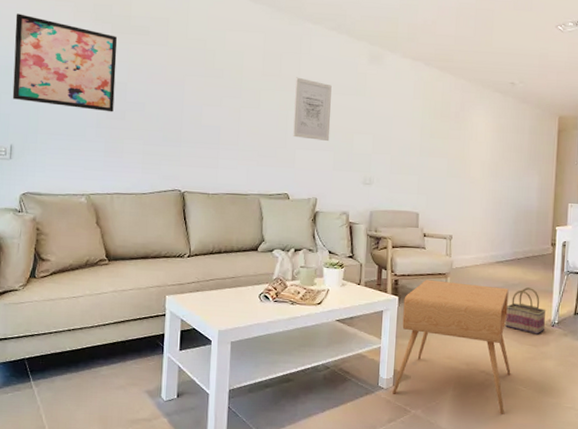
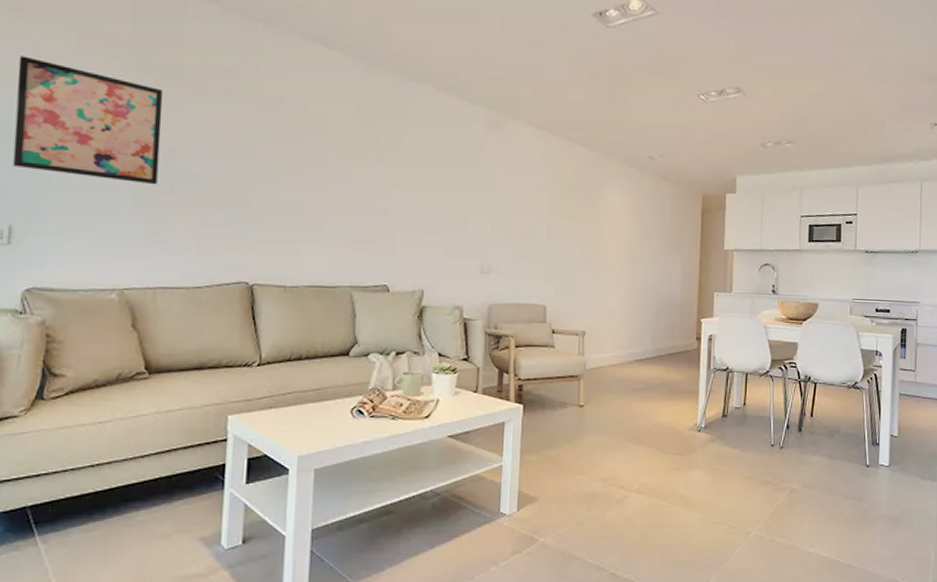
wall art: present [293,77,332,141] -> none [394,145,441,222]
side table: present [392,279,511,414] -> none [517,383,654,536]
basket: present [505,288,547,335] -> none [647,388,692,441]

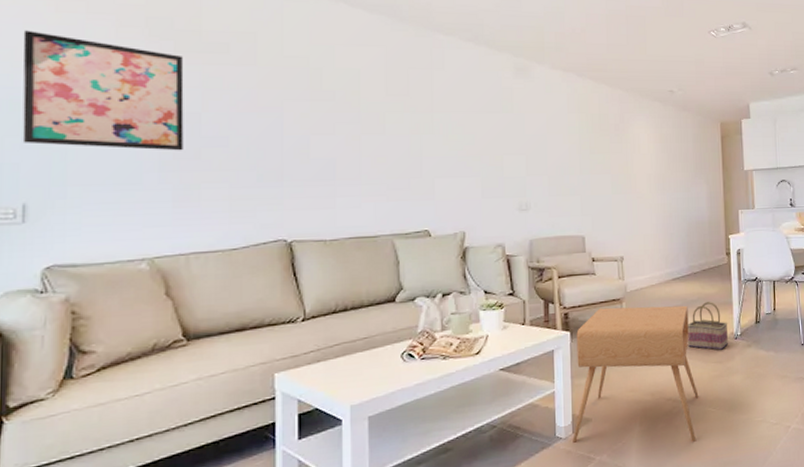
side table: none [517,383,654,536] -> present [572,305,699,443]
basket: none [647,388,692,441] -> present [687,302,728,350]

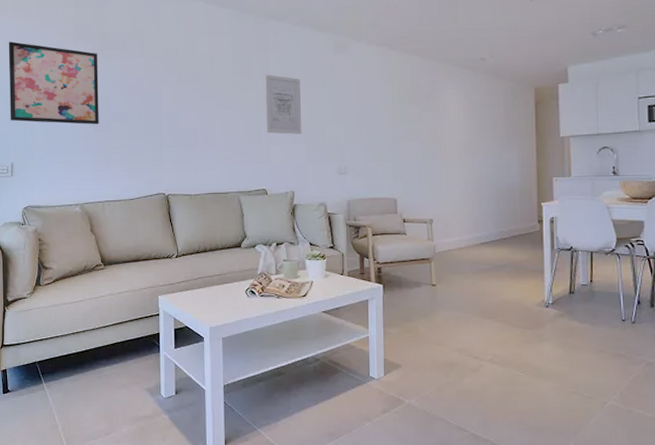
wall art: none [427,95,475,166] -> present [264,74,302,134]
side table: present [572,305,699,443] -> none [384,266,506,402]
basket: present [687,302,728,350] -> none [496,268,539,316]

